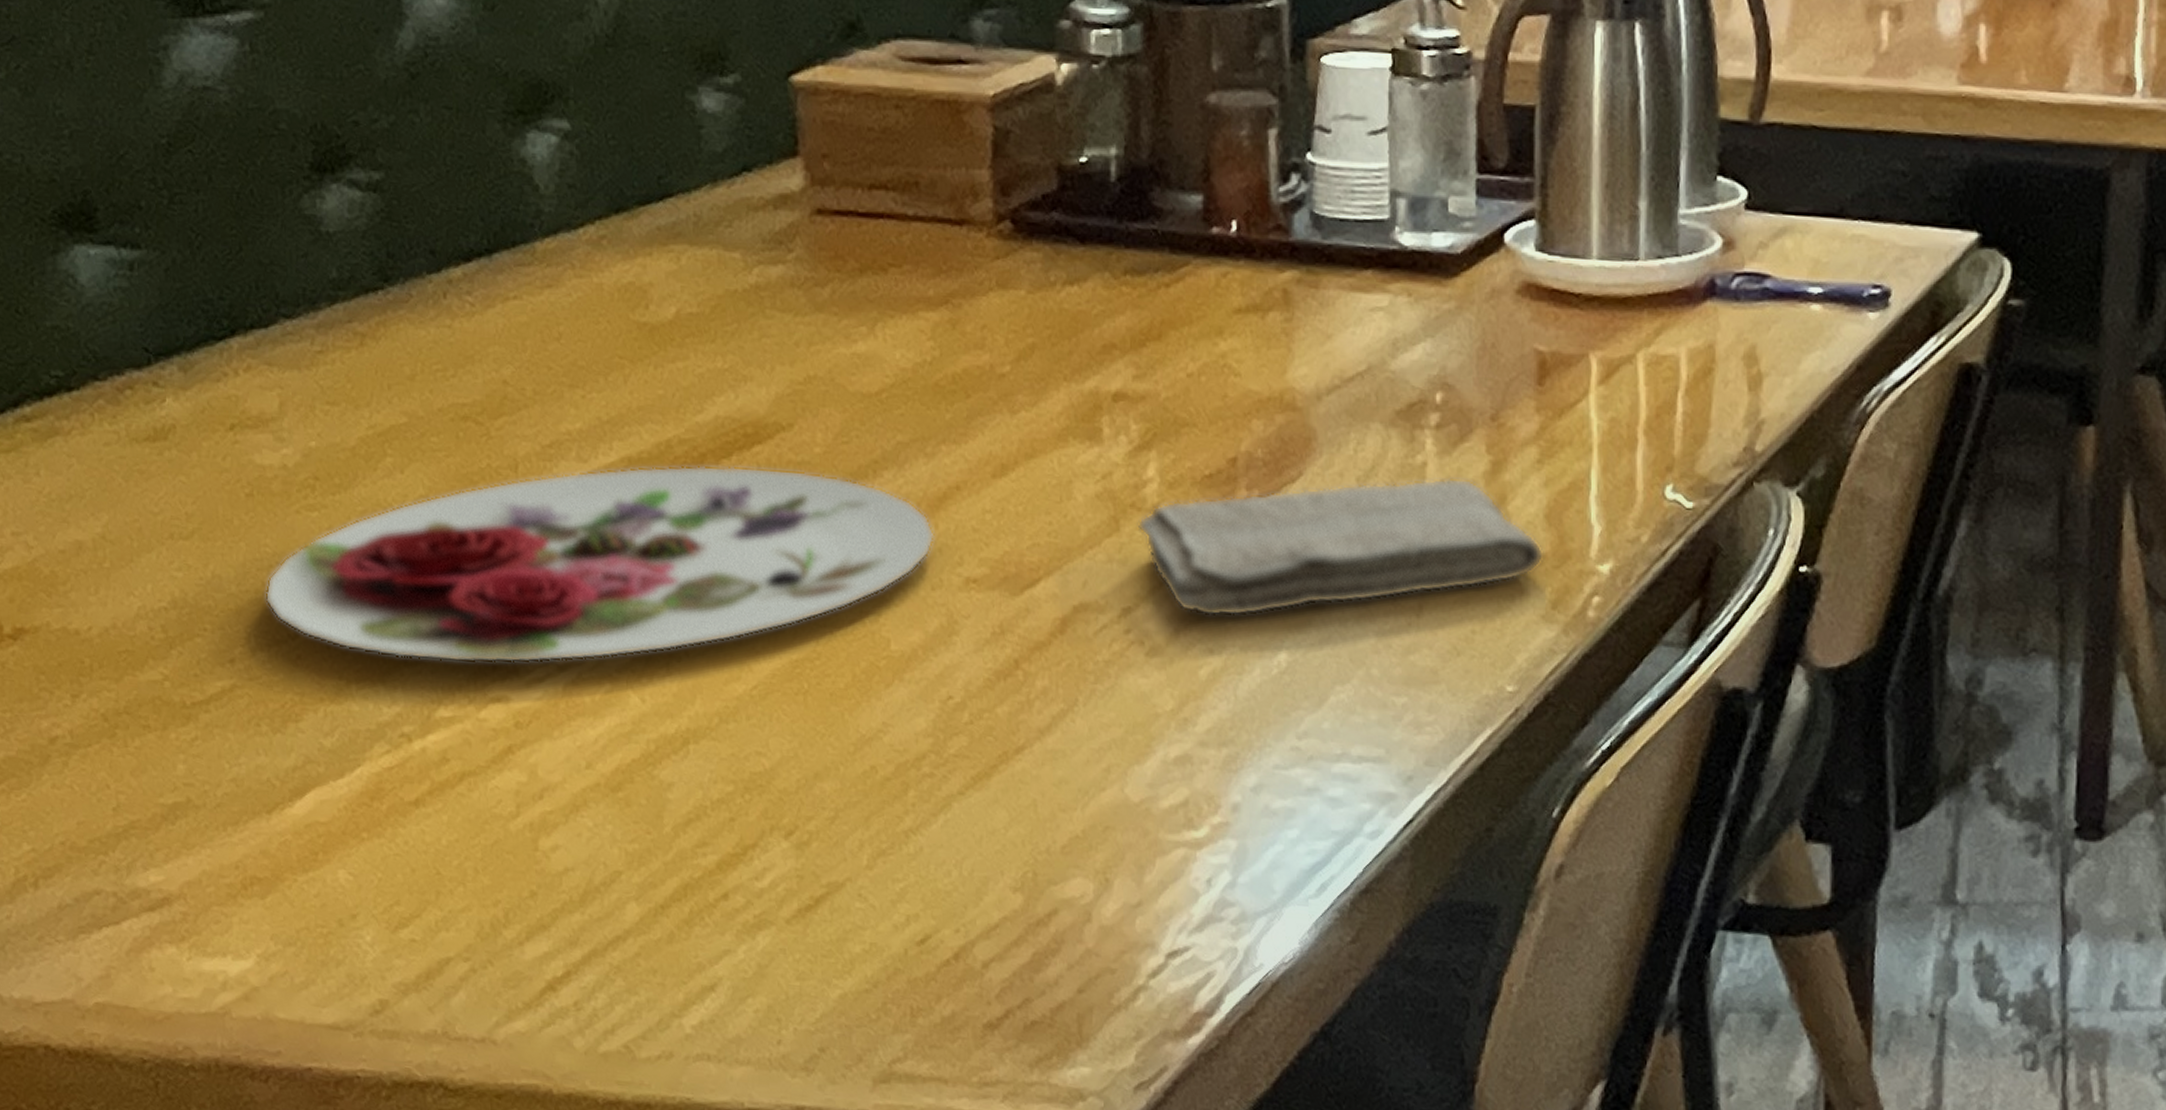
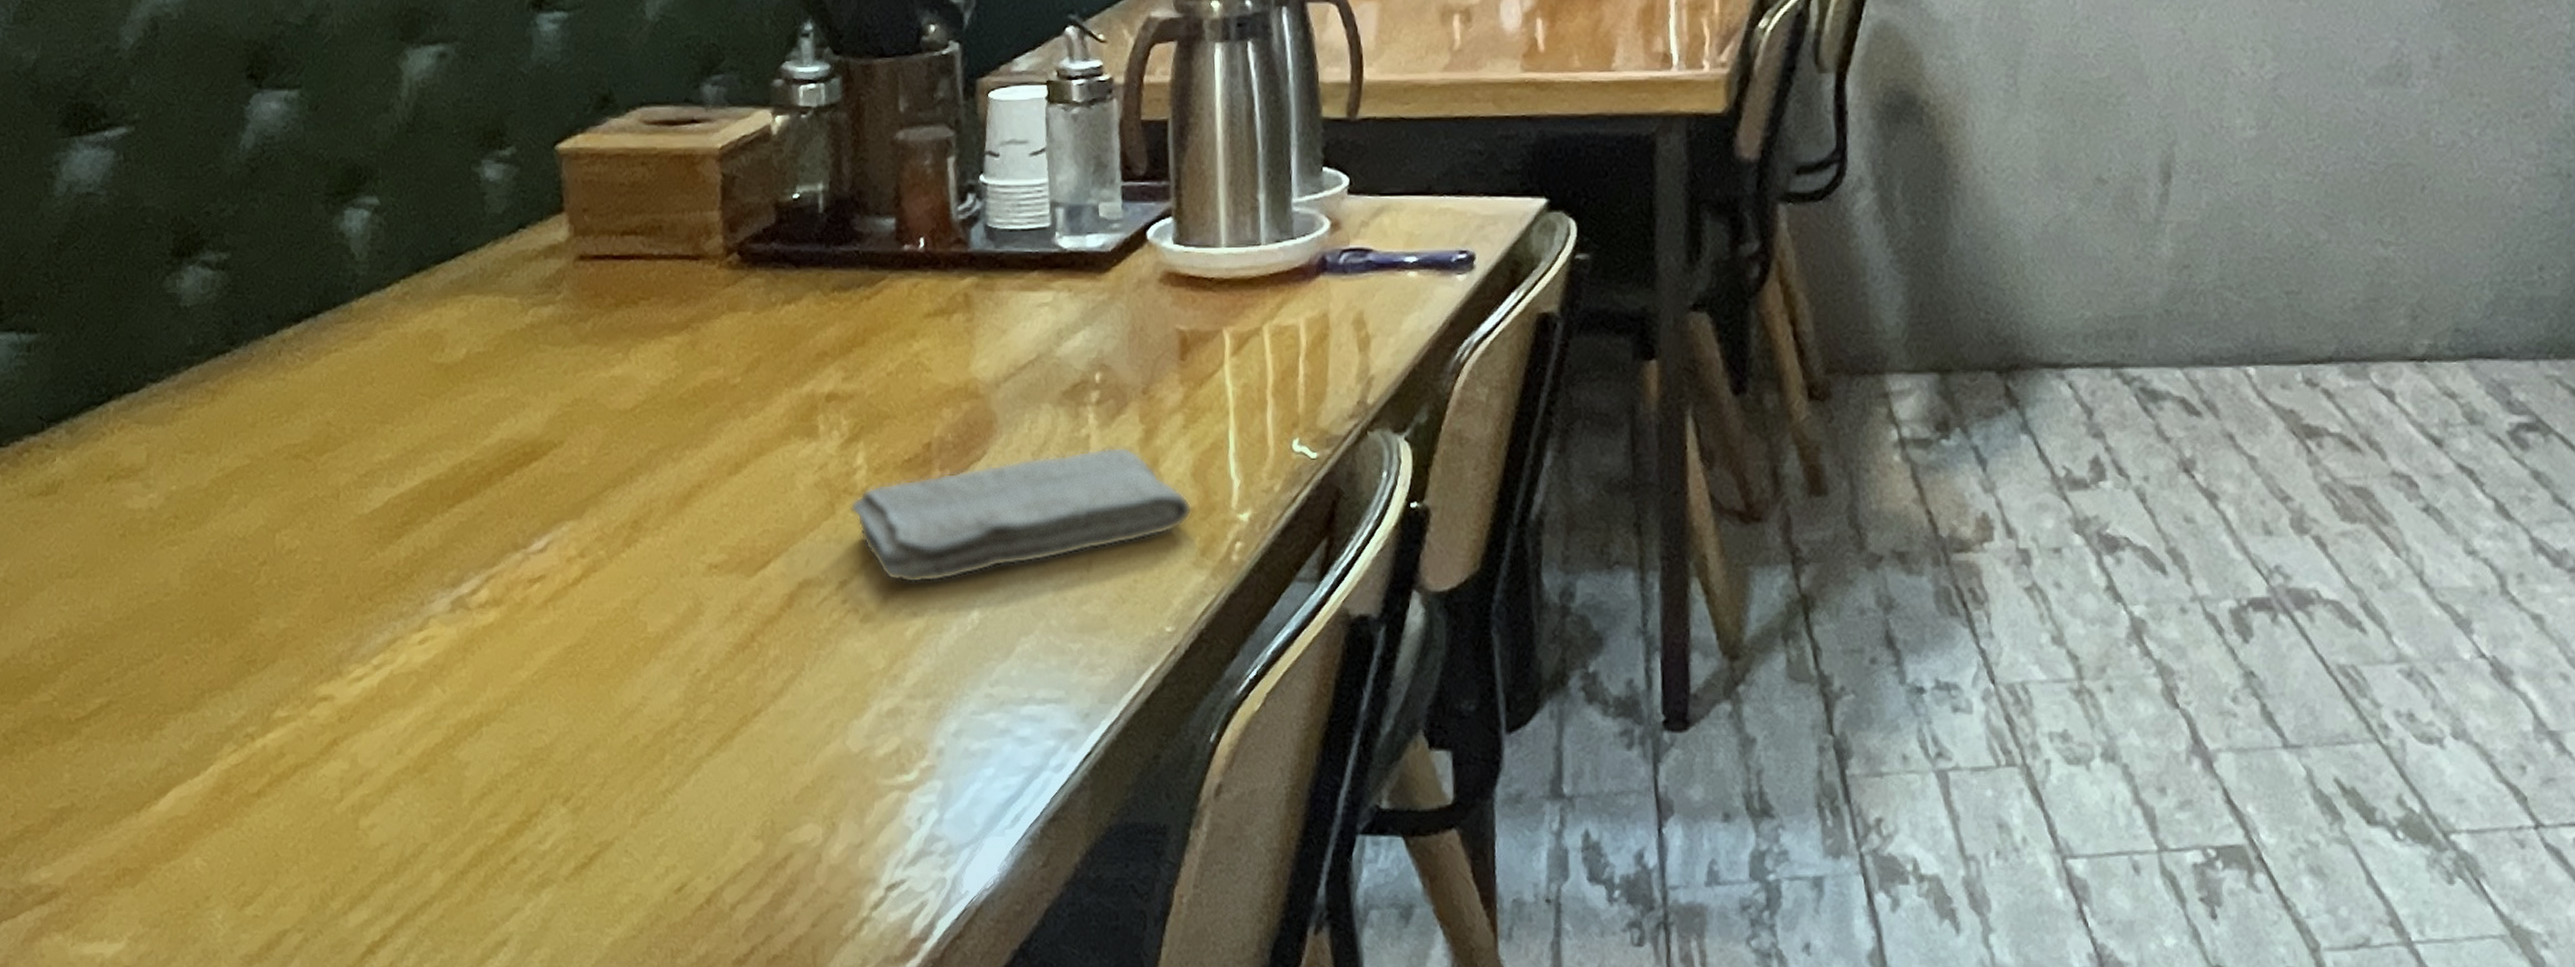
plate: present [265,465,935,664] -> none [135,481,682,669]

